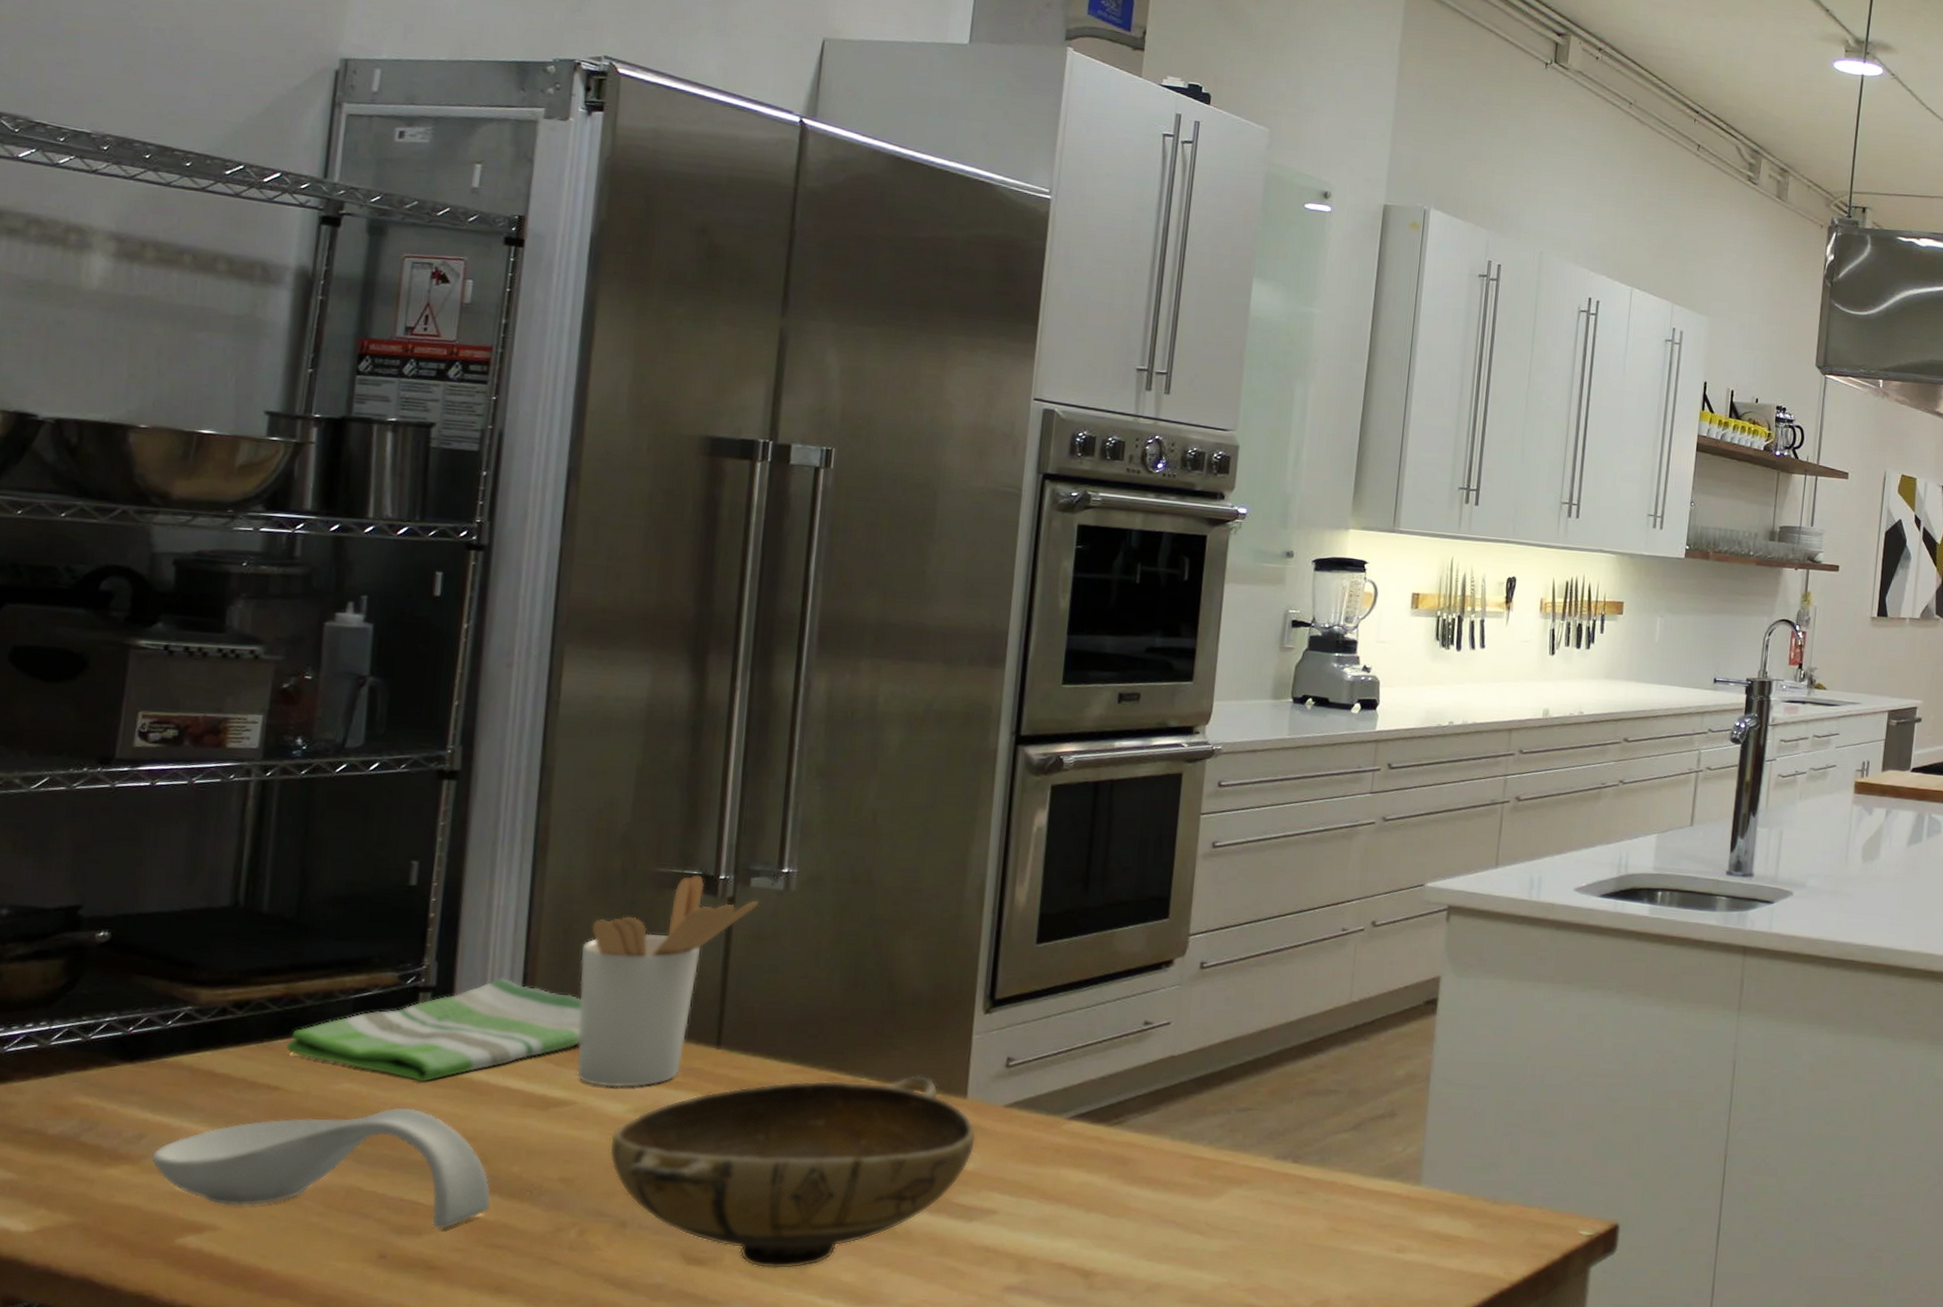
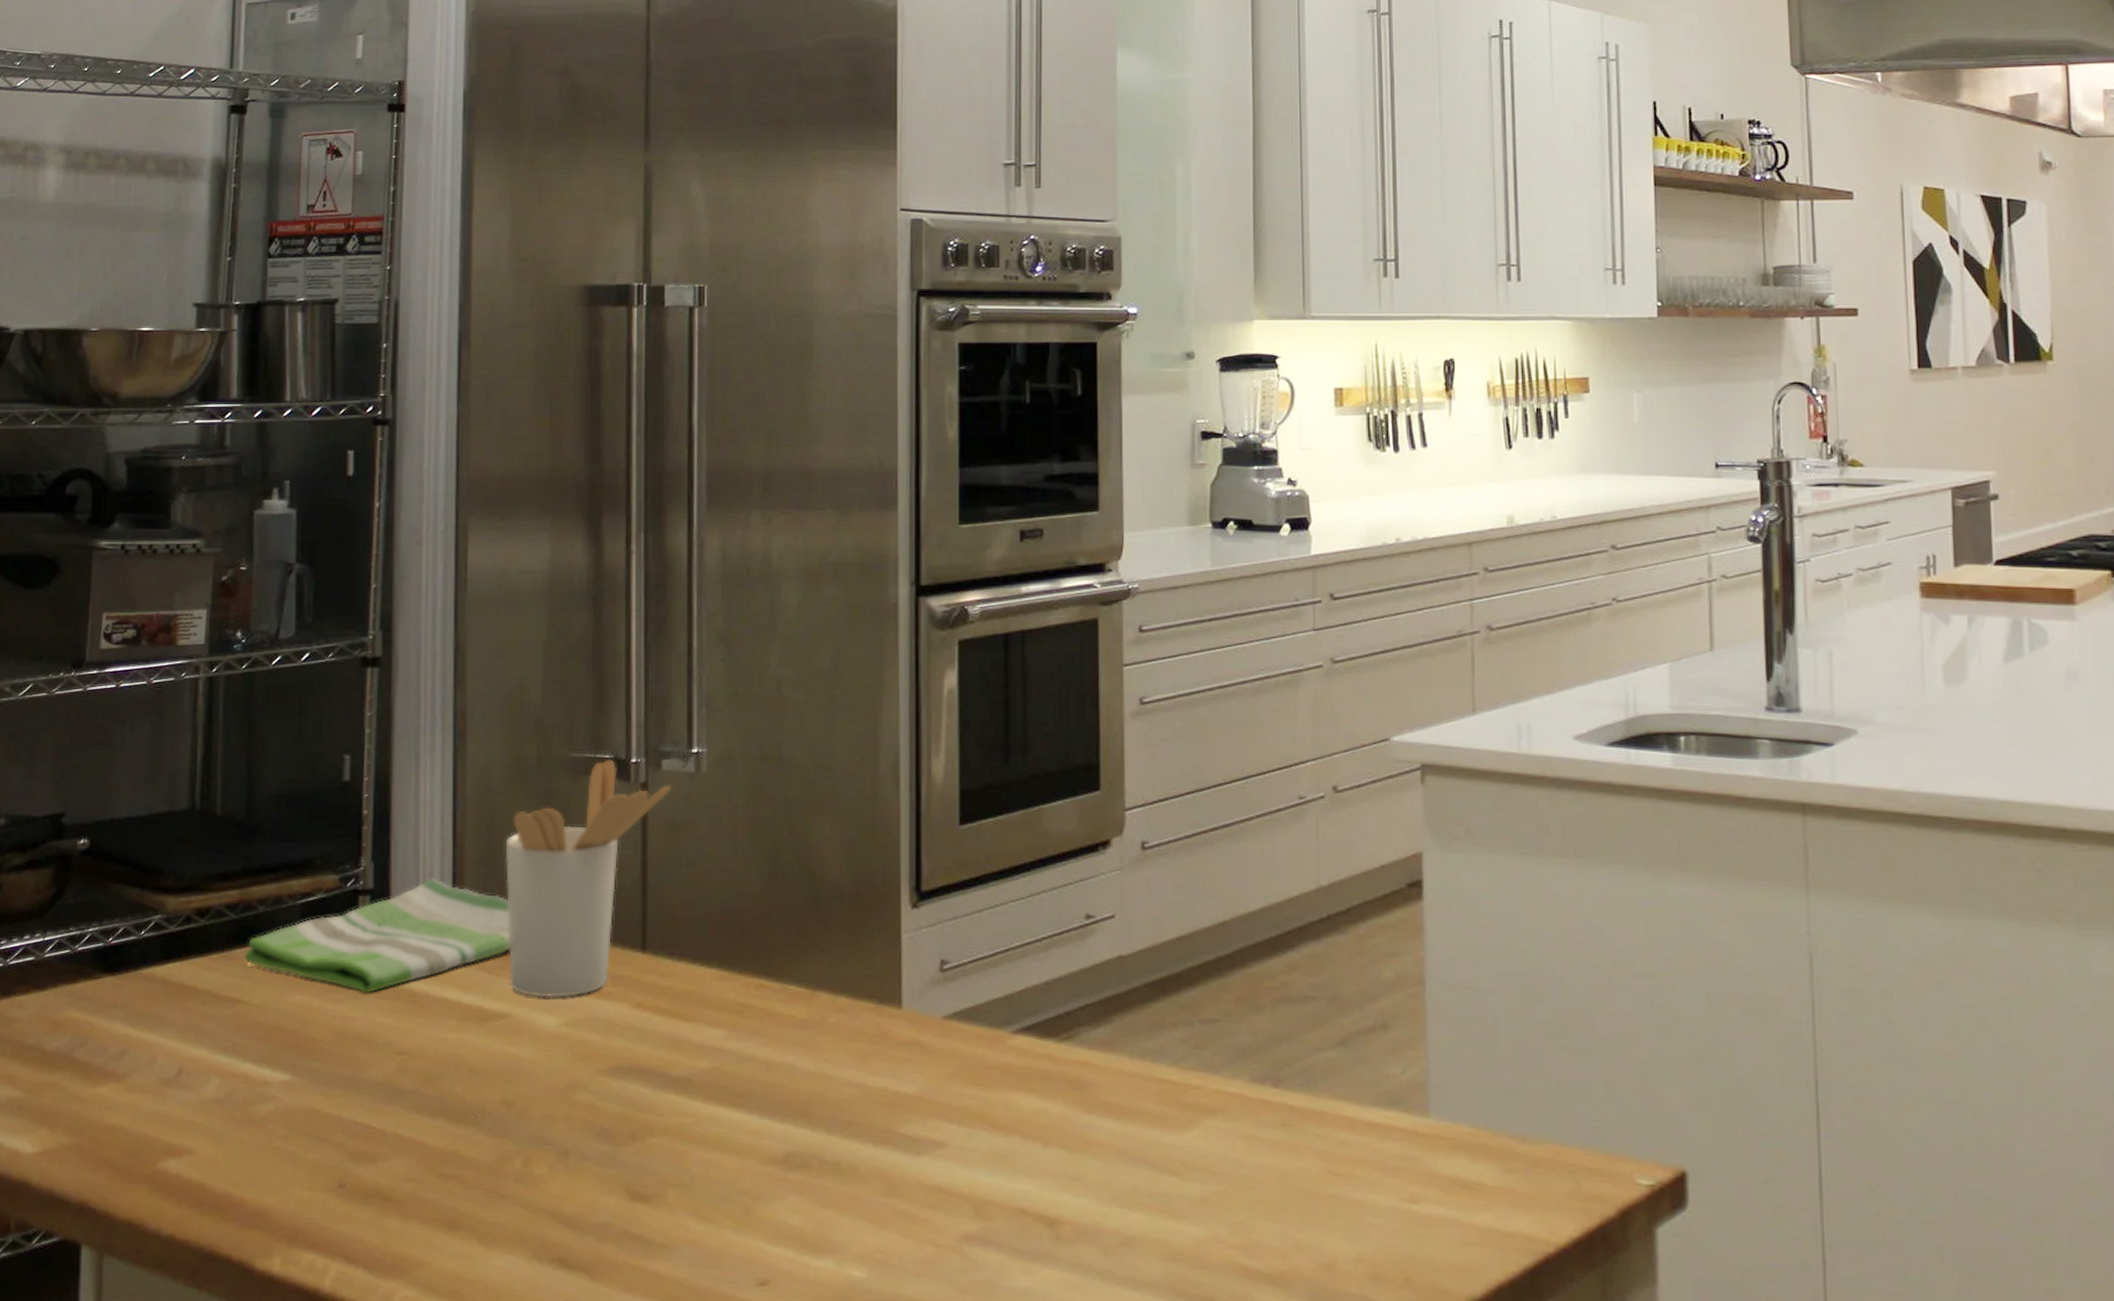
spoon rest: present [150,1107,491,1229] -> none [133,1021,438,1157]
bowl: present [609,1074,977,1269] -> none [546,981,916,1209]

